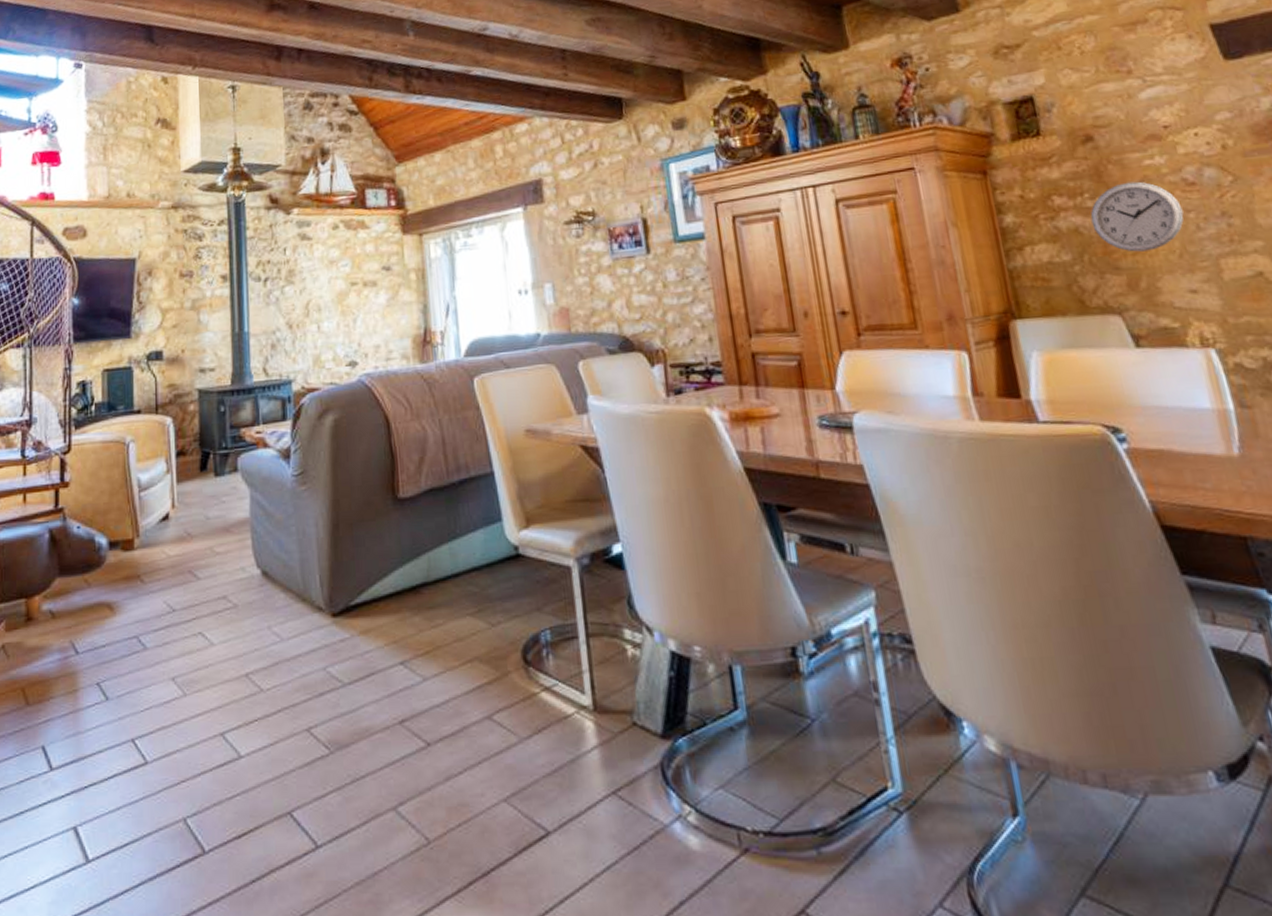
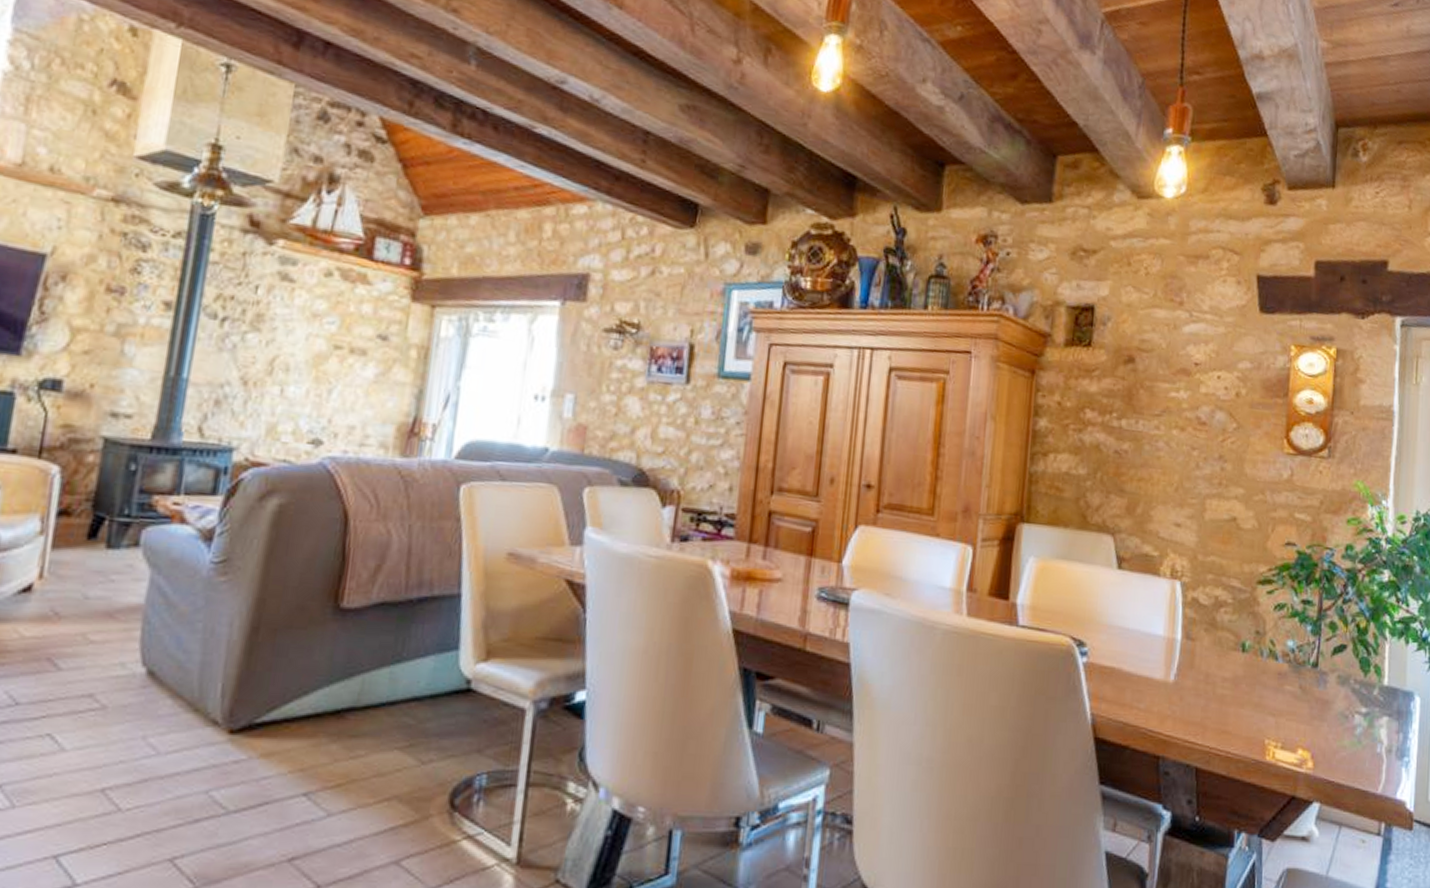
wall clock: present [1090,181,1184,252] -> none [1112,409,1190,480]

